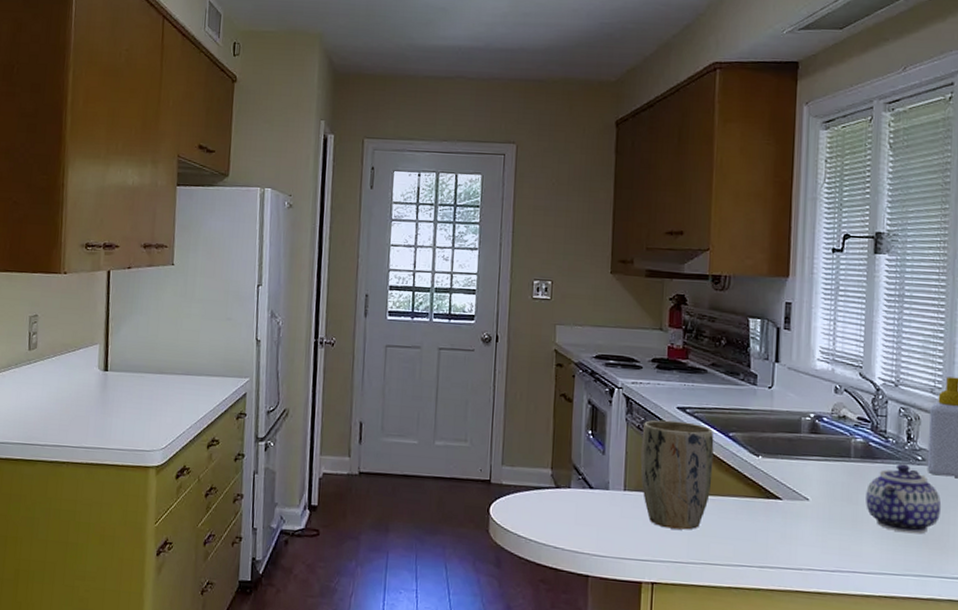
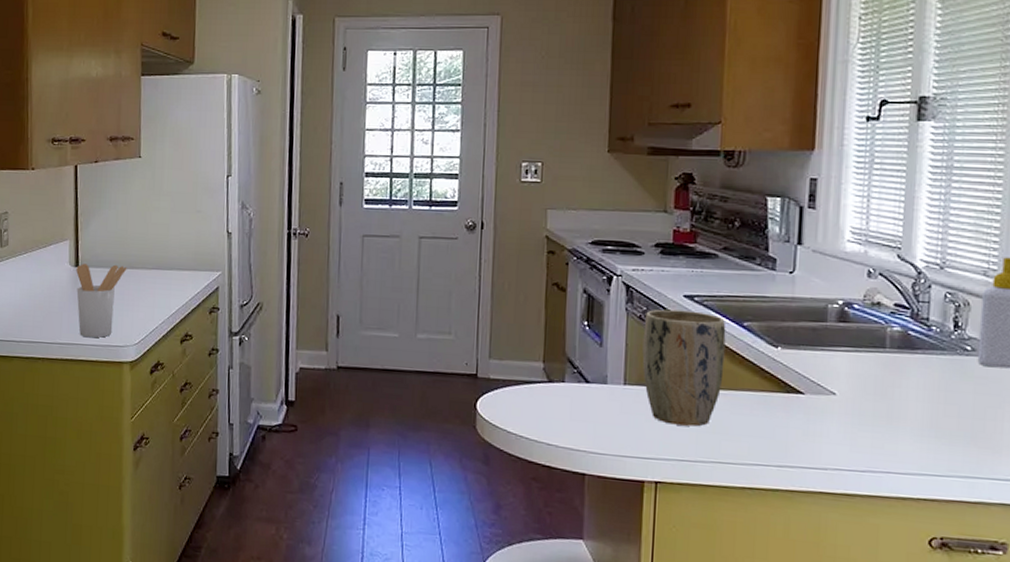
utensil holder: none [104,368,156,442] -> present [76,263,127,338]
teapot: present [866,464,942,534] -> none [903,354,995,432]

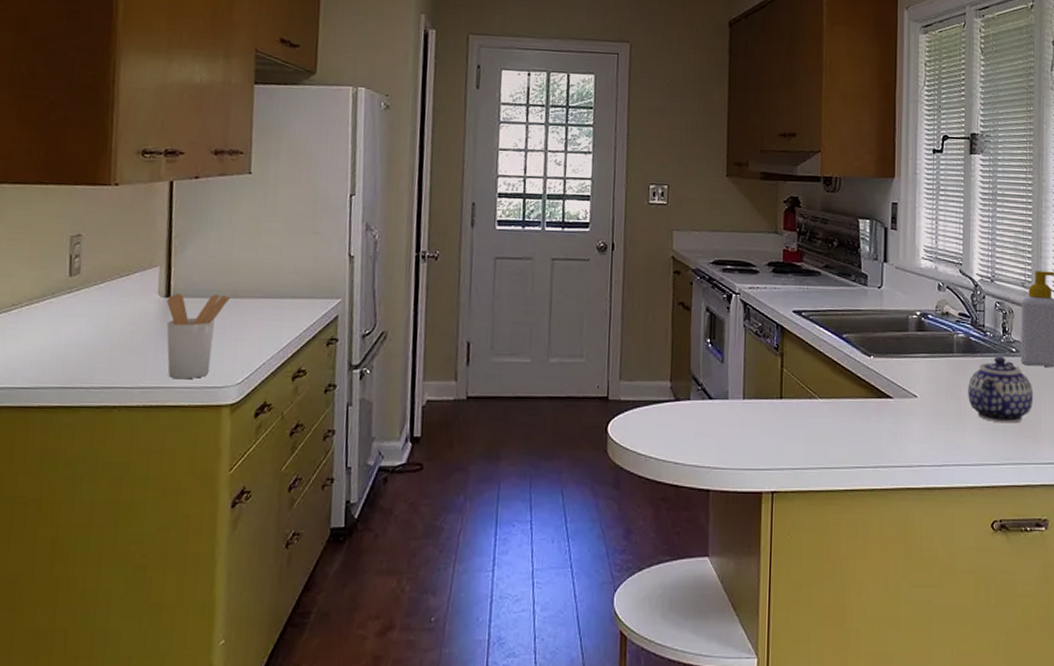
plant pot: present [642,309,726,427] -> none [758,324,829,435]
teapot: none [903,354,995,432] -> present [968,356,1034,424]

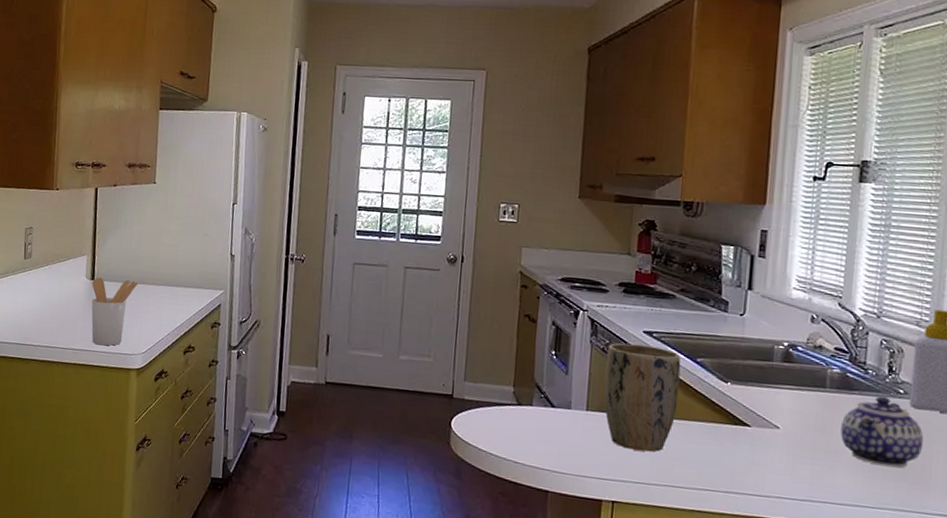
plant pot: none [758,324,829,435] -> present [604,342,681,452]

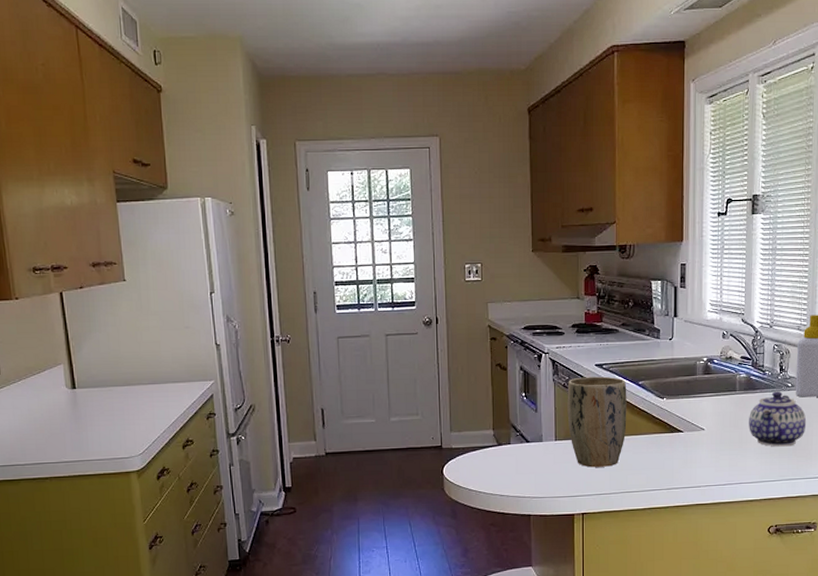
utensil holder: present [91,277,138,346] -> none [73,383,124,454]

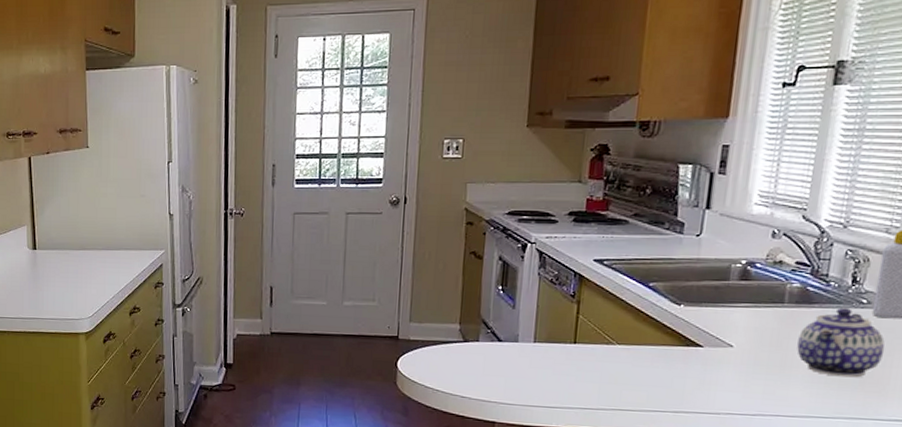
plant pot: present [567,376,627,467] -> none [552,273,633,378]

